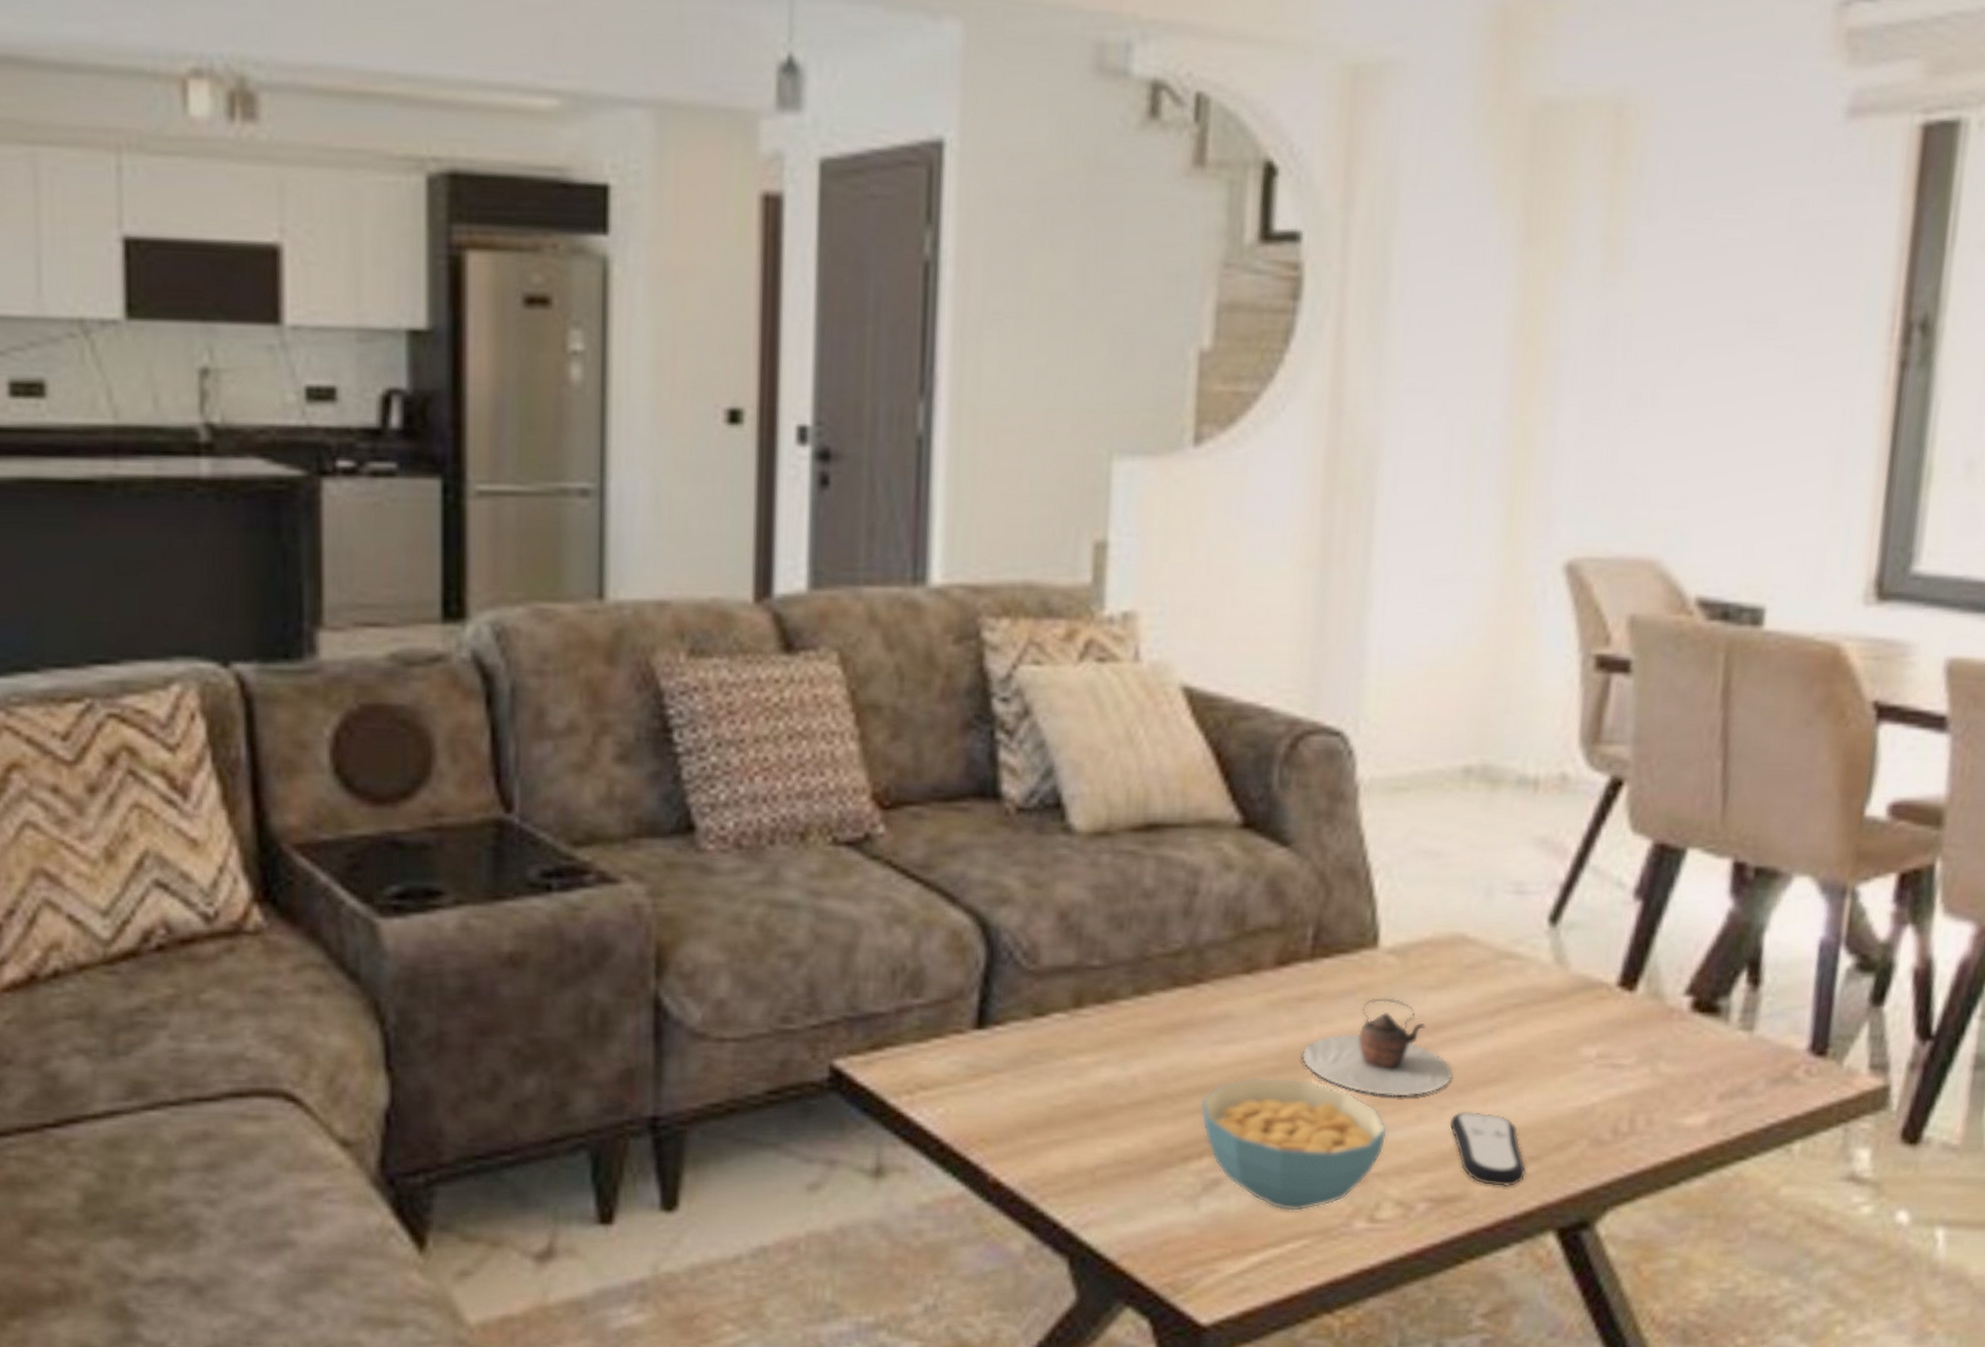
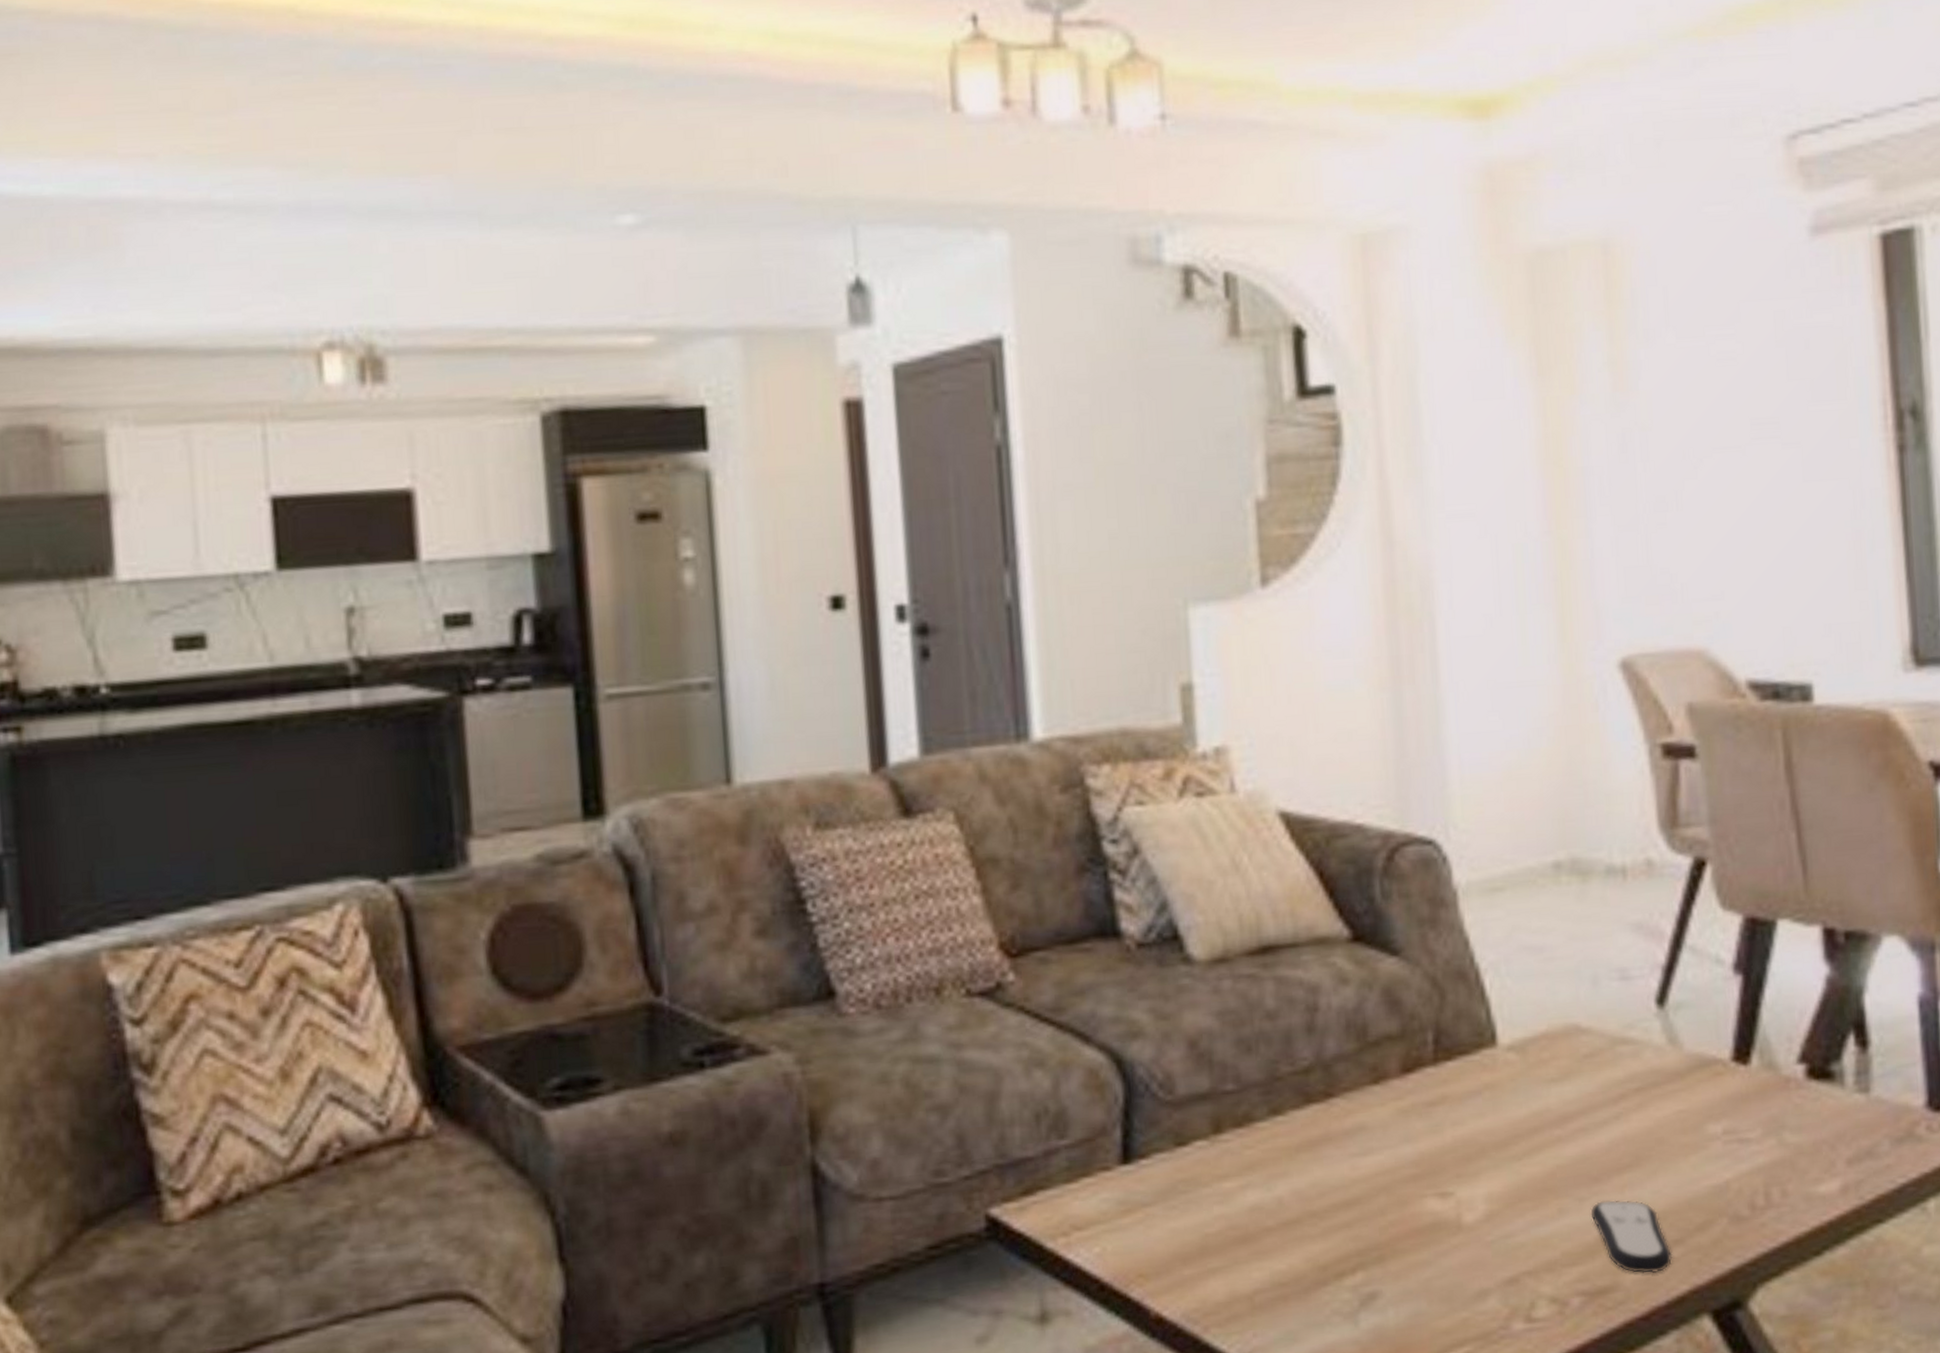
cereal bowl: present [1199,1077,1388,1212] -> none [1346,1183,1533,1319]
teapot: present [1301,998,1453,1097] -> none [1437,1094,1587,1193]

